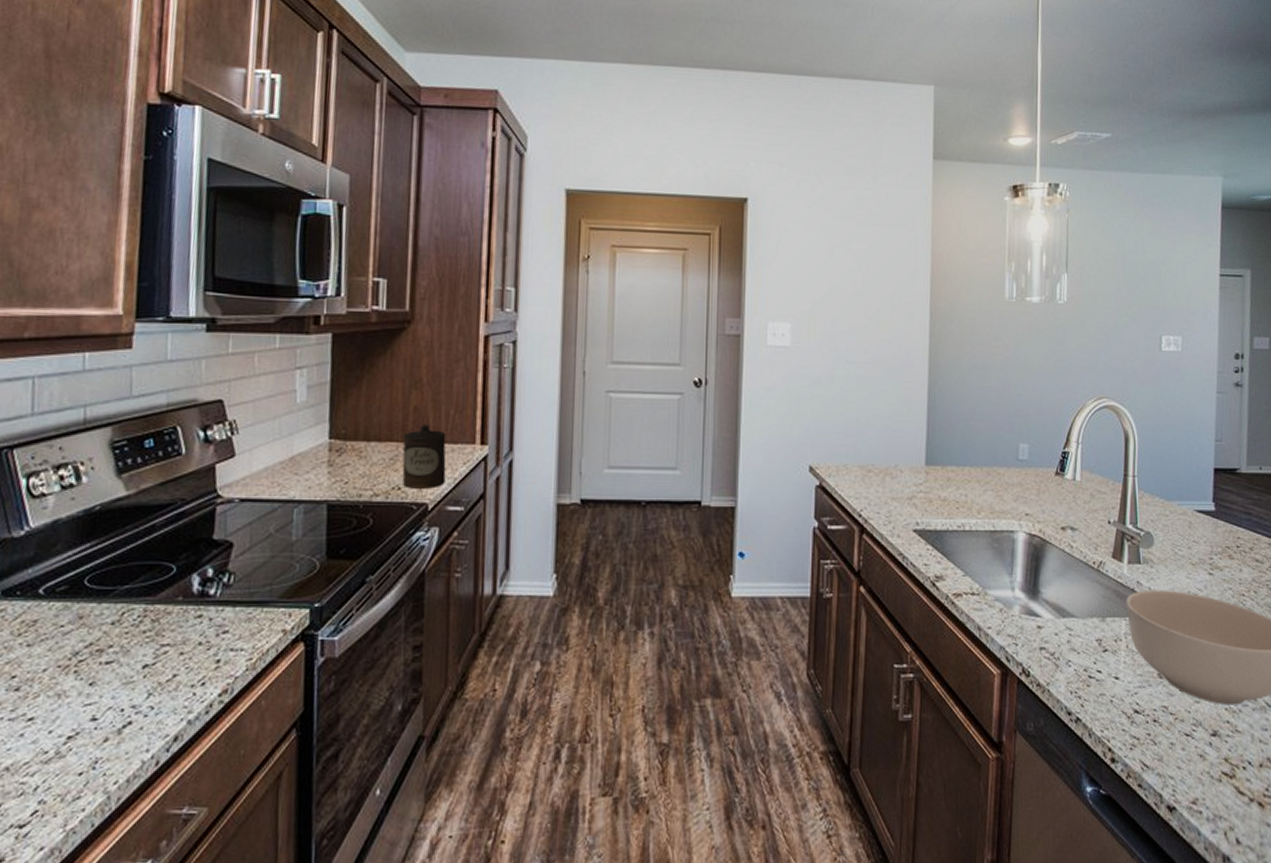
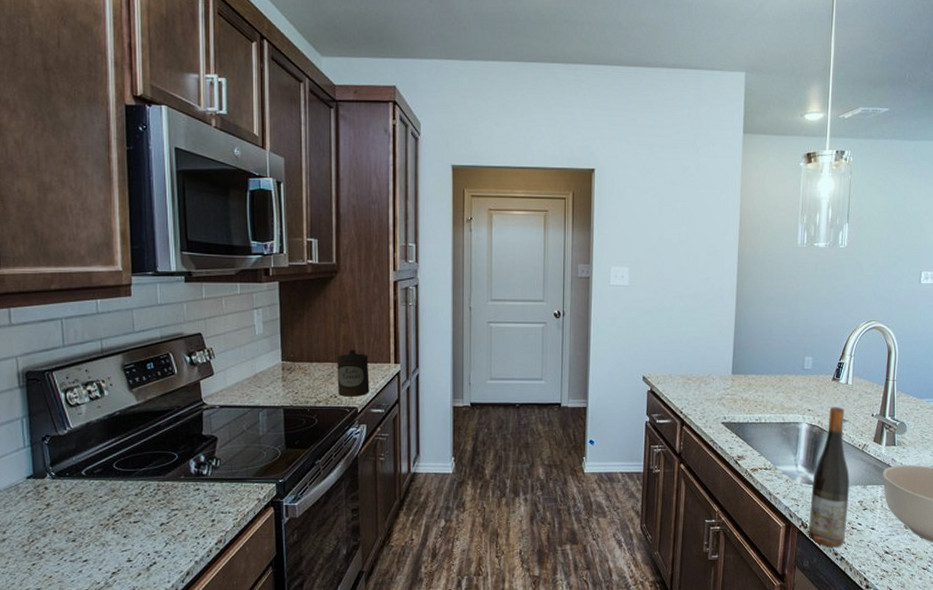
wine bottle: none [1031,509,1084,703] -> present [808,406,849,547]

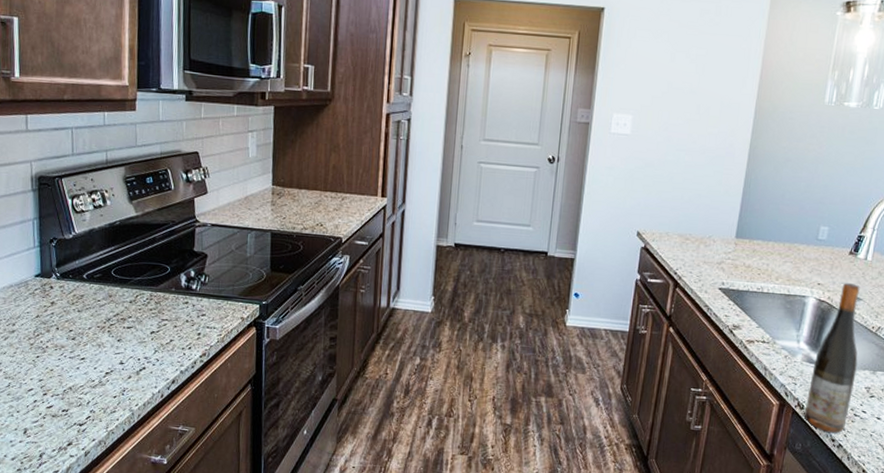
canister: present [336,349,369,397] -> none [324,179,356,227]

